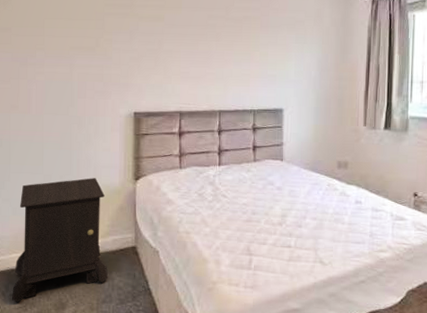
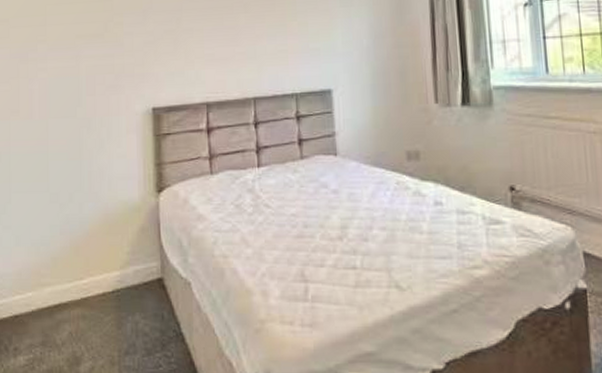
nightstand: present [12,178,109,303] -> none [16,193,131,359]

